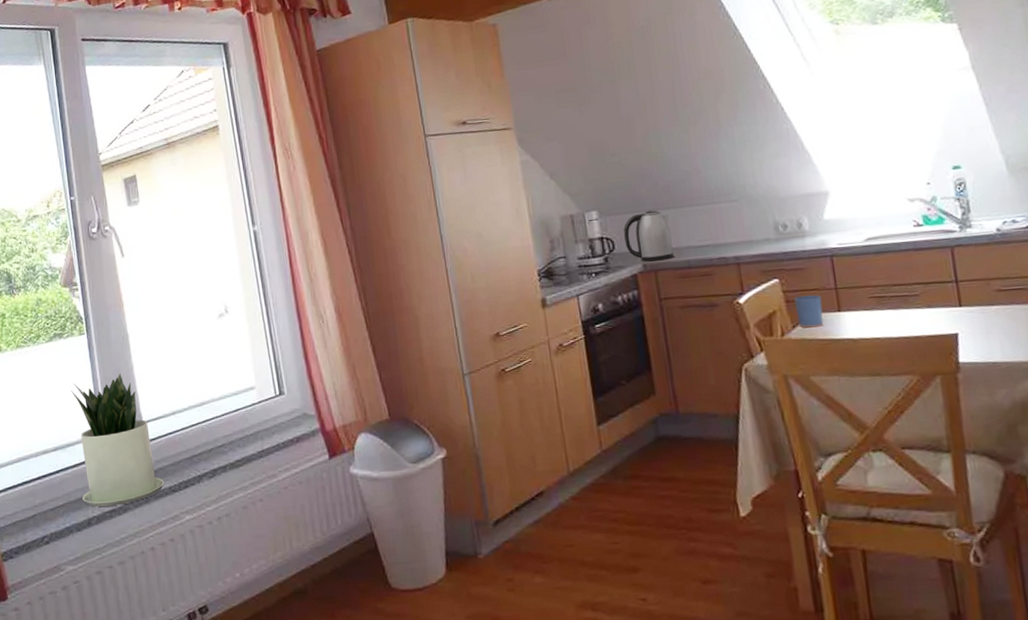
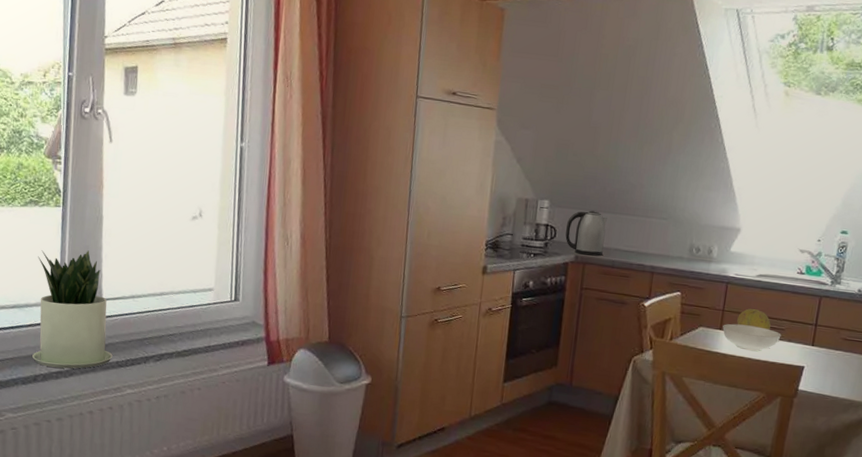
mug: present [793,294,824,328] -> none [686,310,710,339]
bowl: none [841,298,917,330] -> present [722,323,782,352]
fruit: none [856,279,900,302] -> present [737,308,771,330]

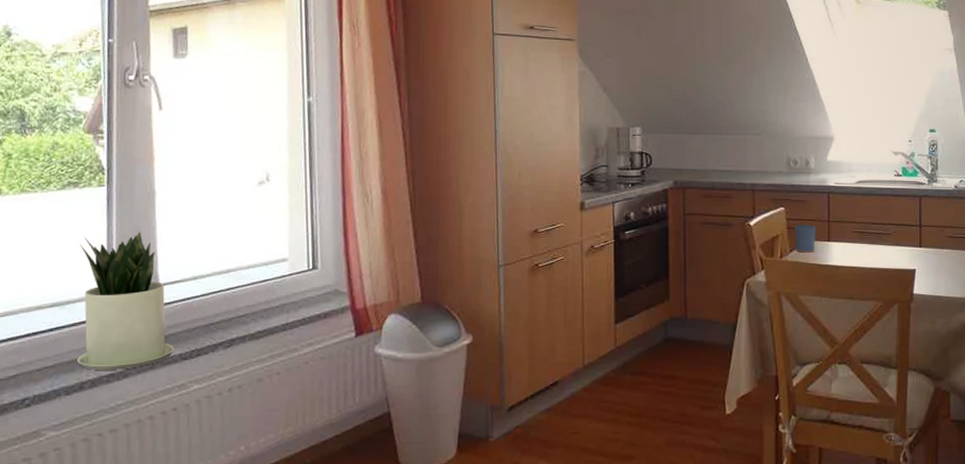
kettle: present [565,210,607,257] -> none [662,133,701,179]
mug: none [686,310,710,339] -> present [794,224,816,253]
bowl: present [722,323,782,352] -> none [831,233,889,260]
fruit: present [737,308,771,330] -> none [844,217,877,236]

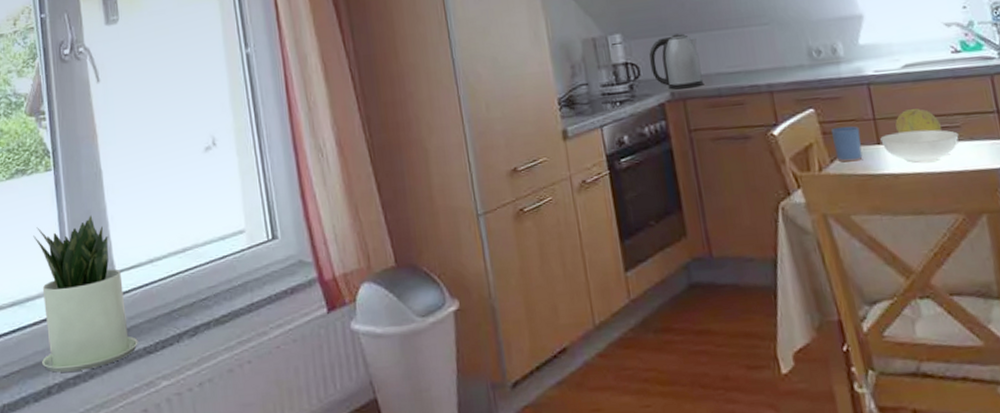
kettle: none [662,133,701,179] -> present [649,33,703,90]
bowl: none [831,233,889,260] -> present [880,129,959,164]
fruit: none [844,217,877,236] -> present [895,109,941,134]

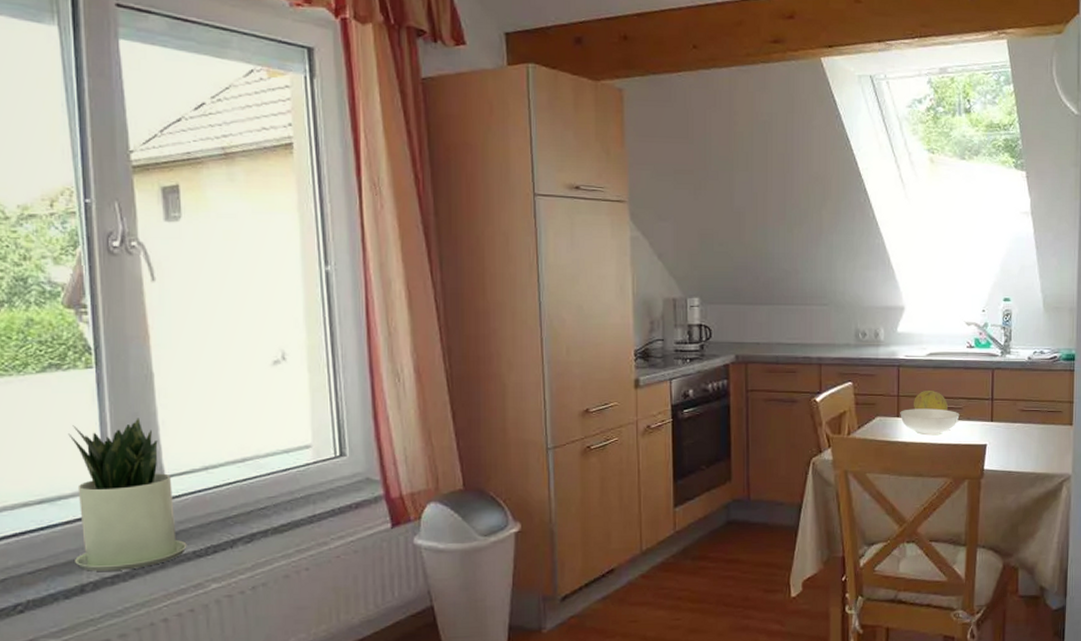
kettle: present [649,33,703,90] -> none [722,304,765,353]
mug: present [830,125,863,162] -> none [862,399,885,429]

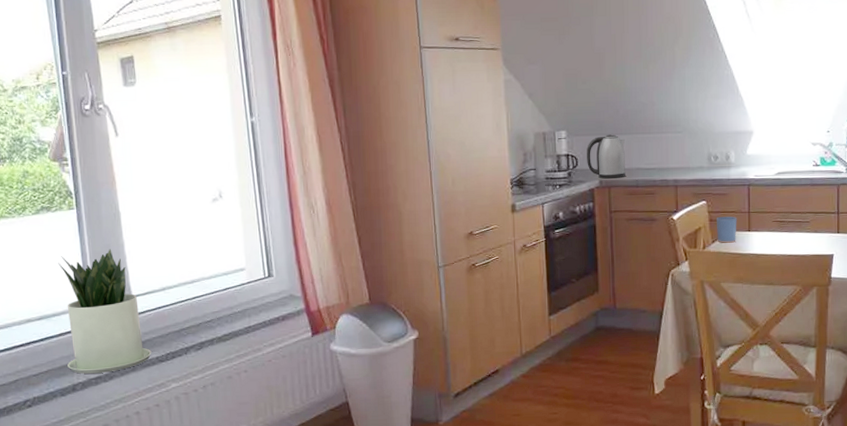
kettle: none [722,304,765,353] -> present [587,134,625,179]
mug: none [862,399,885,429] -> present [716,216,737,243]
bowl: present [900,408,960,436] -> none [751,223,807,248]
fruit: present [914,391,948,411] -> none [764,206,796,225]

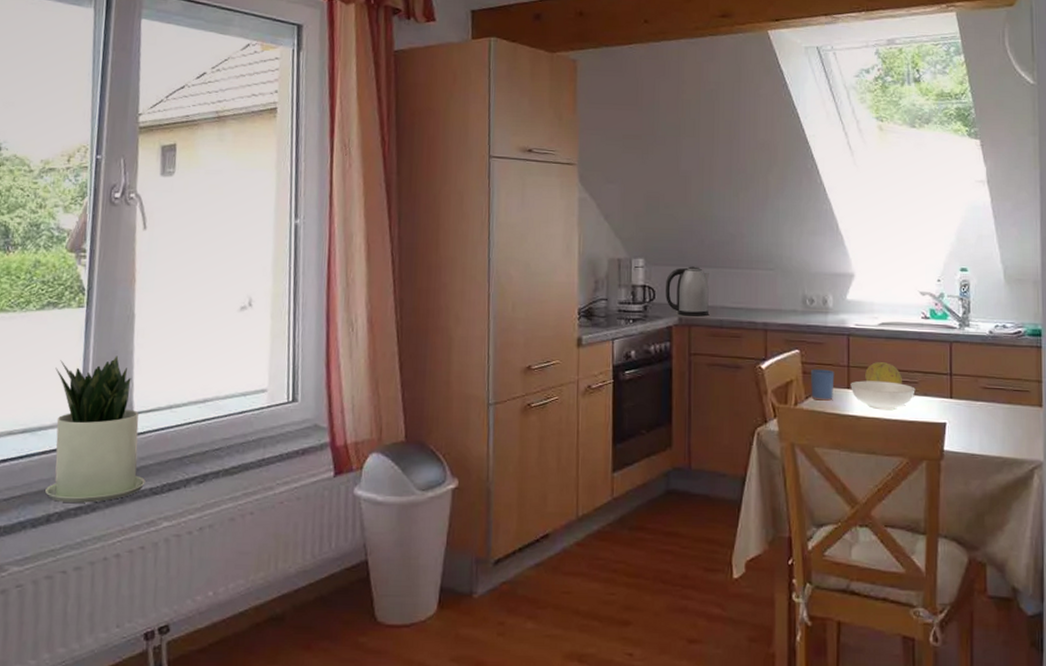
bowl: none [751,223,807,248] -> present [850,380,915,411]
fruit: none [764,206,796,225] -> present [865,362,902,384]

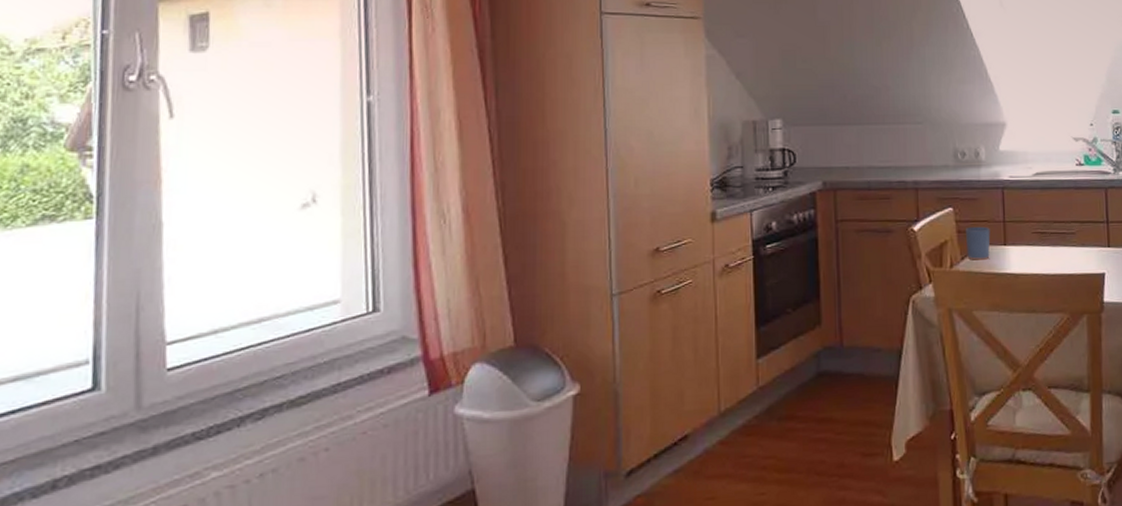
planter: present [45,355,146,503] -> none [49,275,186,463]
kettle: present [666,266,709,317] -> none [807,124,855,180]
bowl: present [850,380,915,411] -> none [1007,234,1073,266]
fruit: present [865,362,902,384] -> none [1021,214,1059,237]

